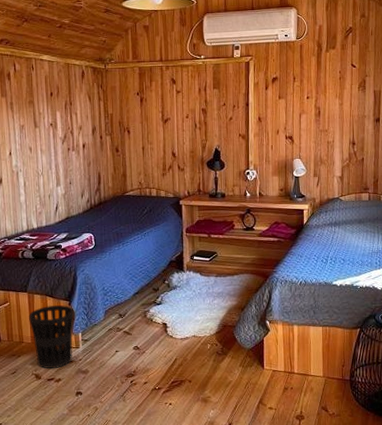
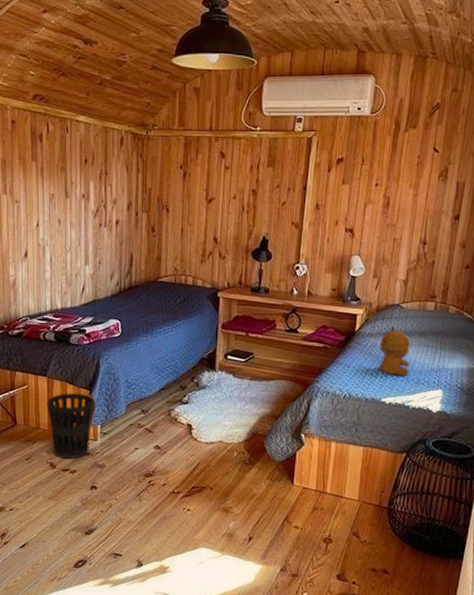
stuffed bear: none [326,217,354,260] -> present [379,326,411,376]

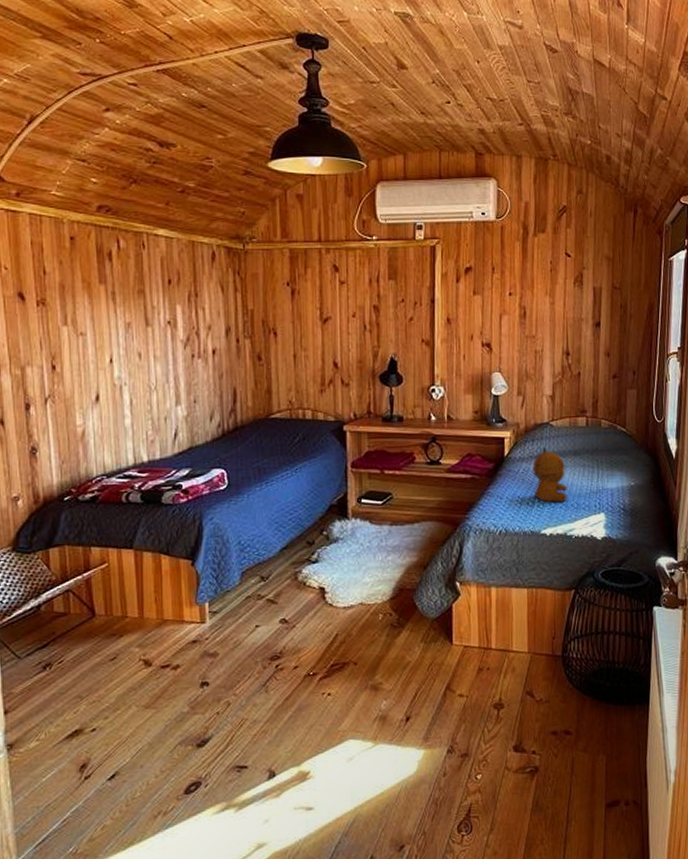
wastebasket: present [47,392,95,459] -> none [135,565,199,652]

